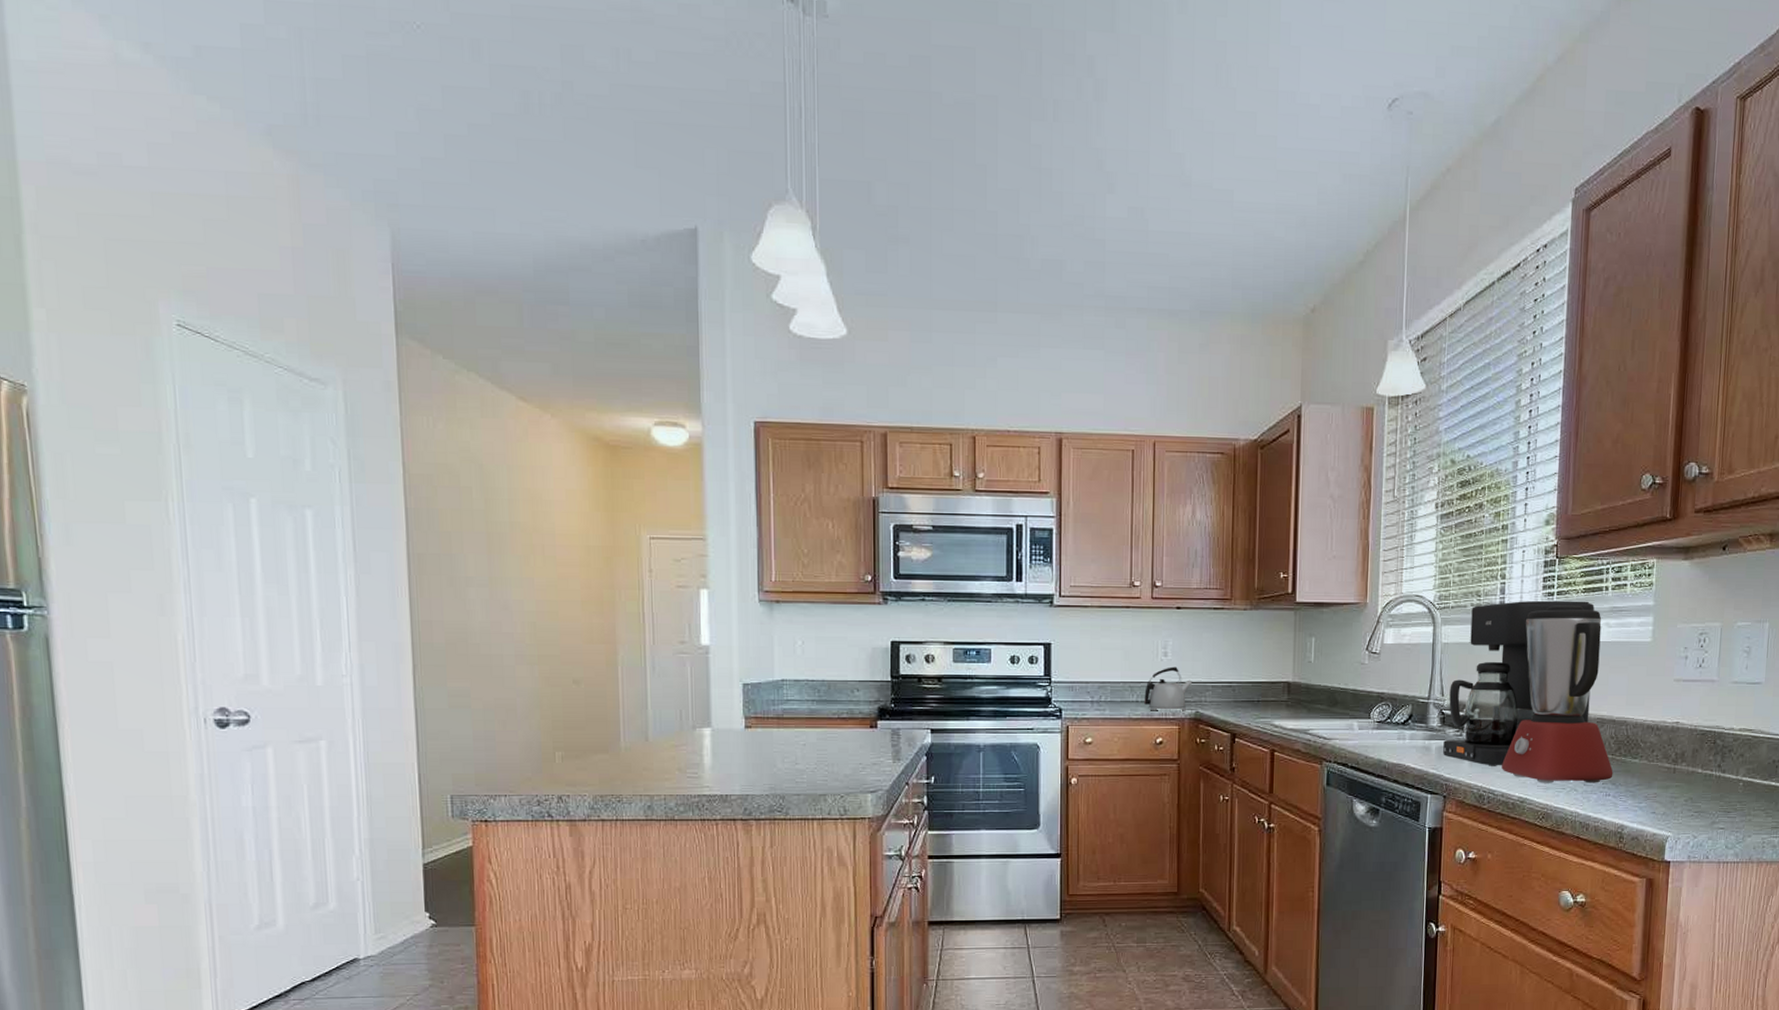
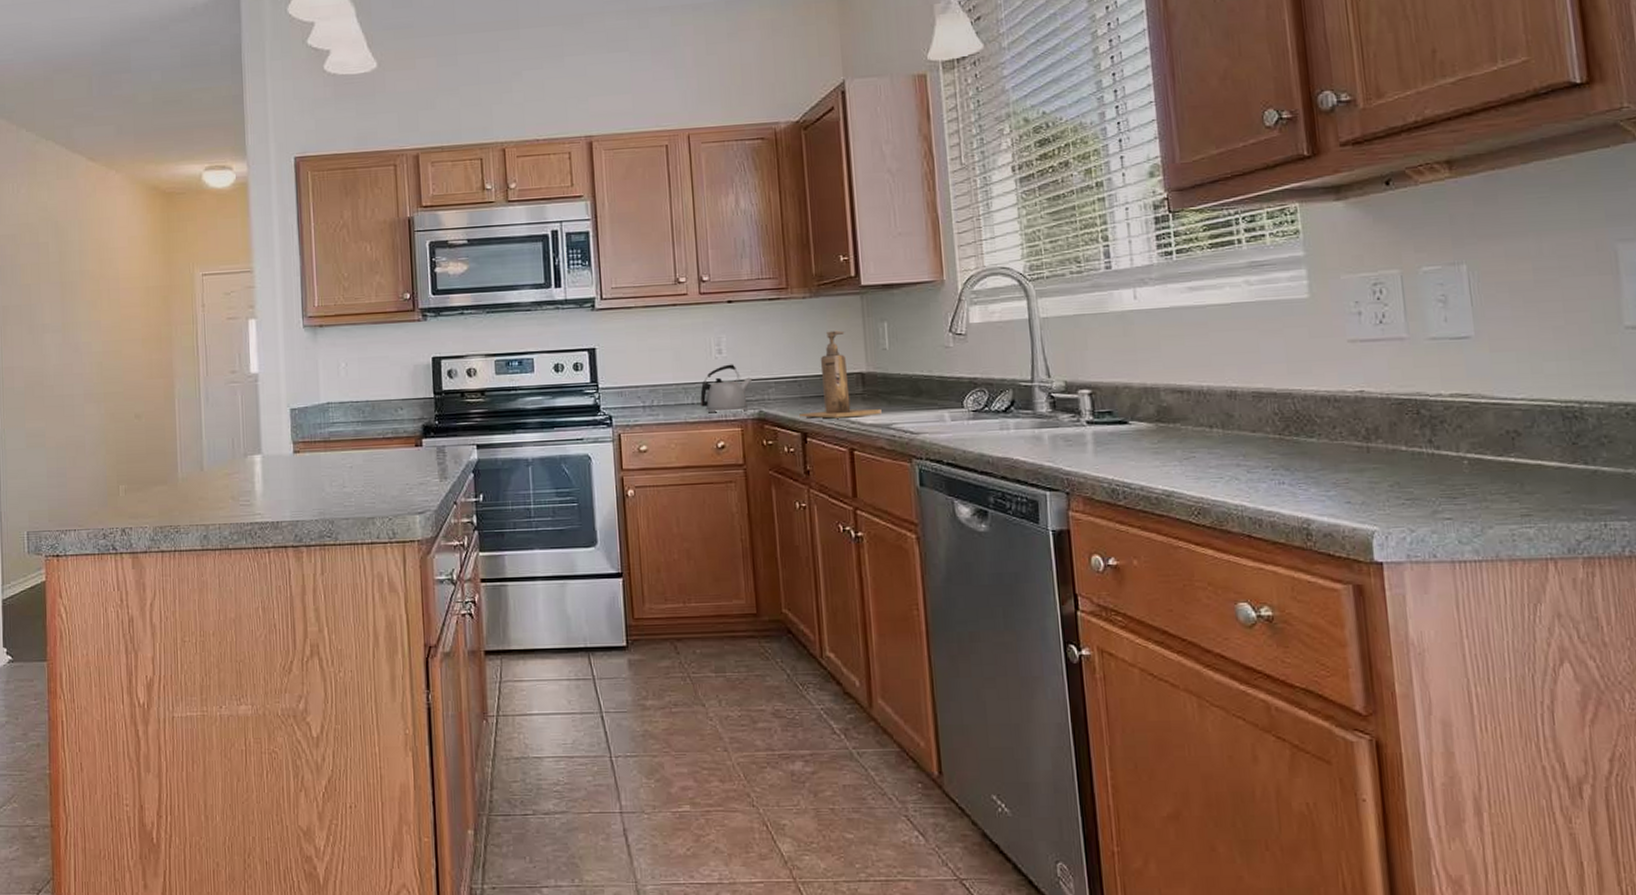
soap dispenser: none [1231,642,1303,722] -> present [799,330,883,419]
coffee maker: present [1443,600,1595,766] -> none [1056,257,1241,455]
blender: present [1502,604,1613,783] -> none [1135,263,1285,473]

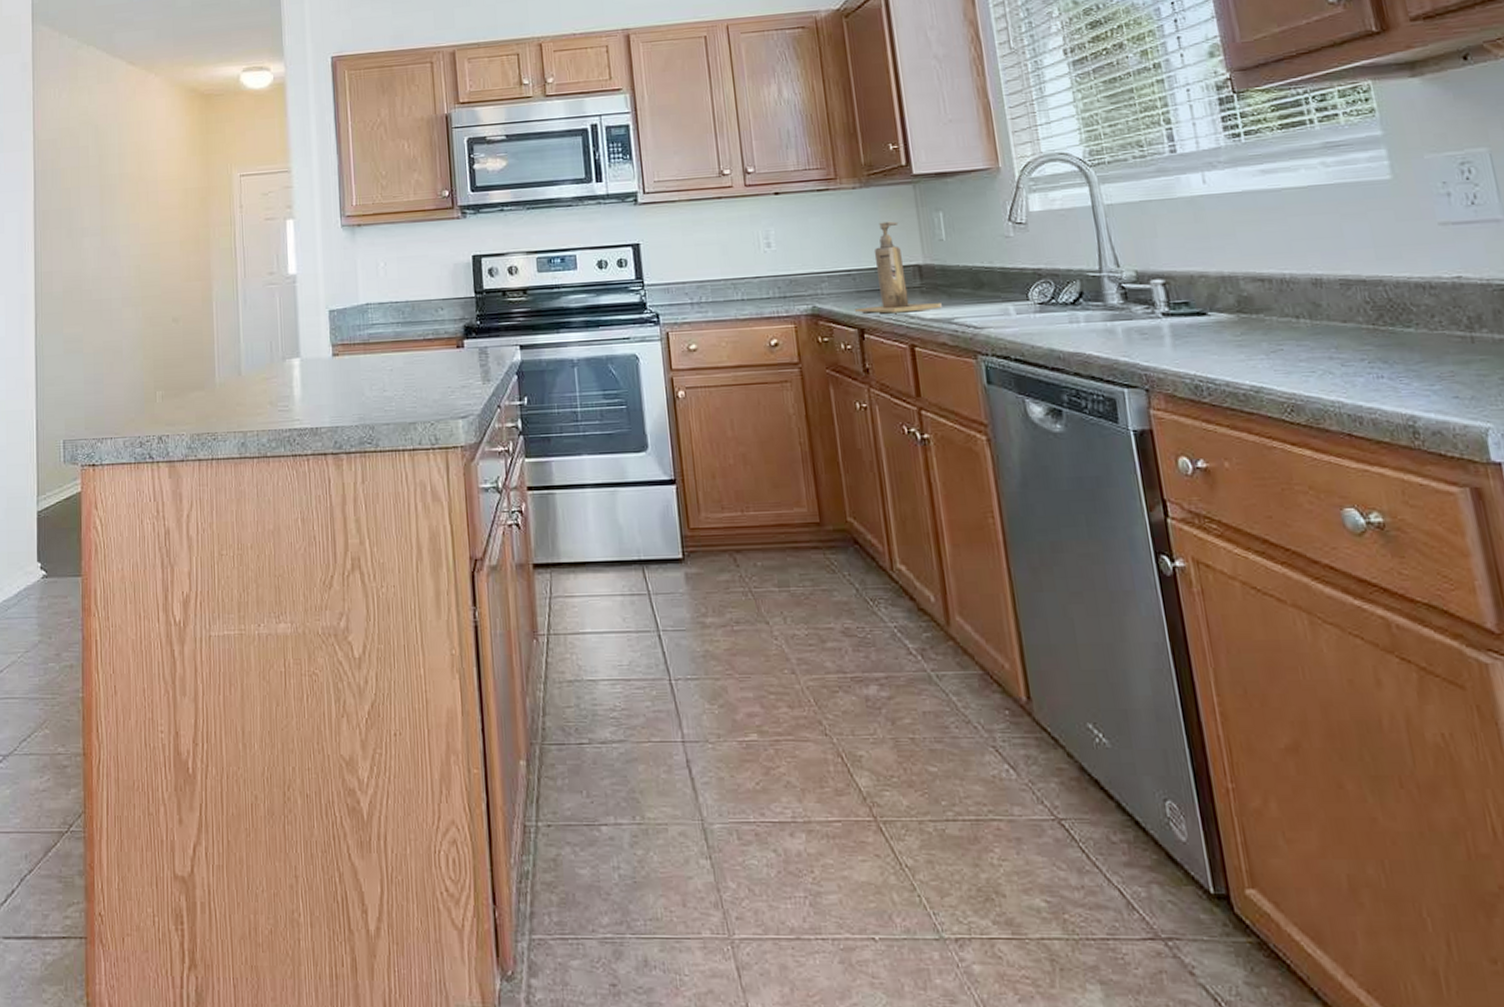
kettle: present [700,364,753,413] -> none [750,258,804,310]

